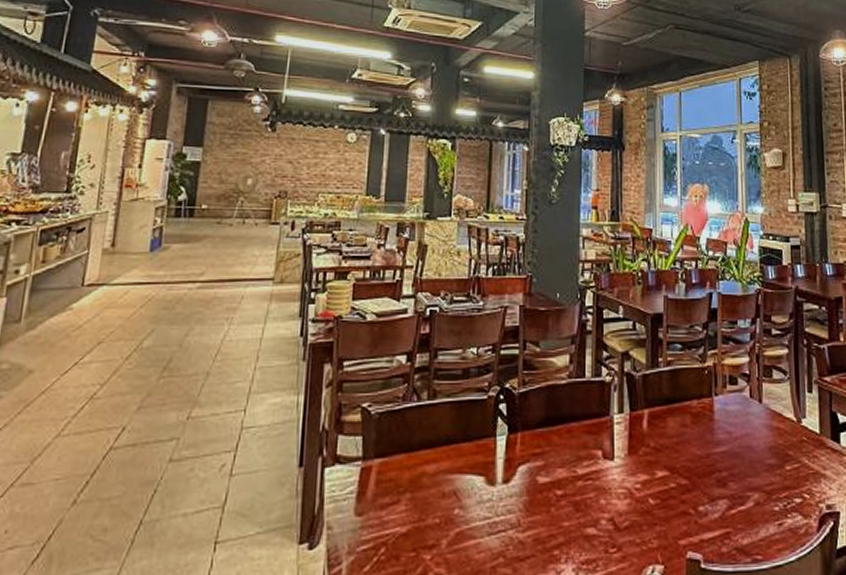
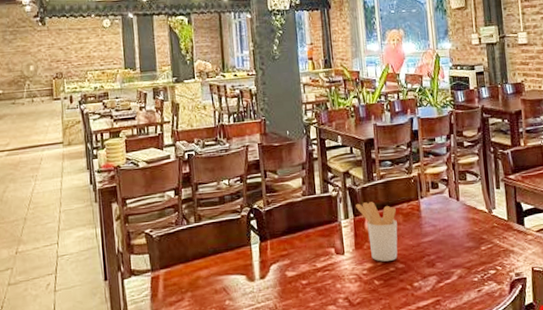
utensil holder: none [634,394,683,474] -> present [356,202,398,262]

